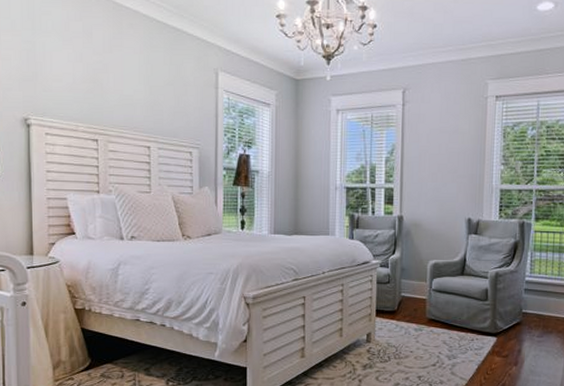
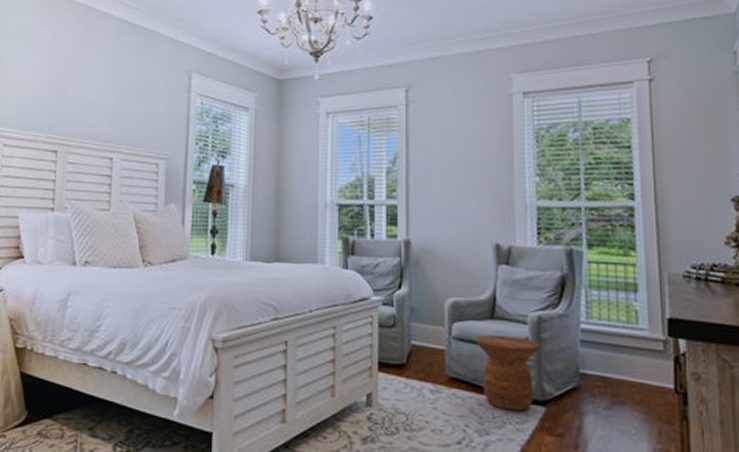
side table: none [450,287,496,341] -> present [476,334,540,411]

